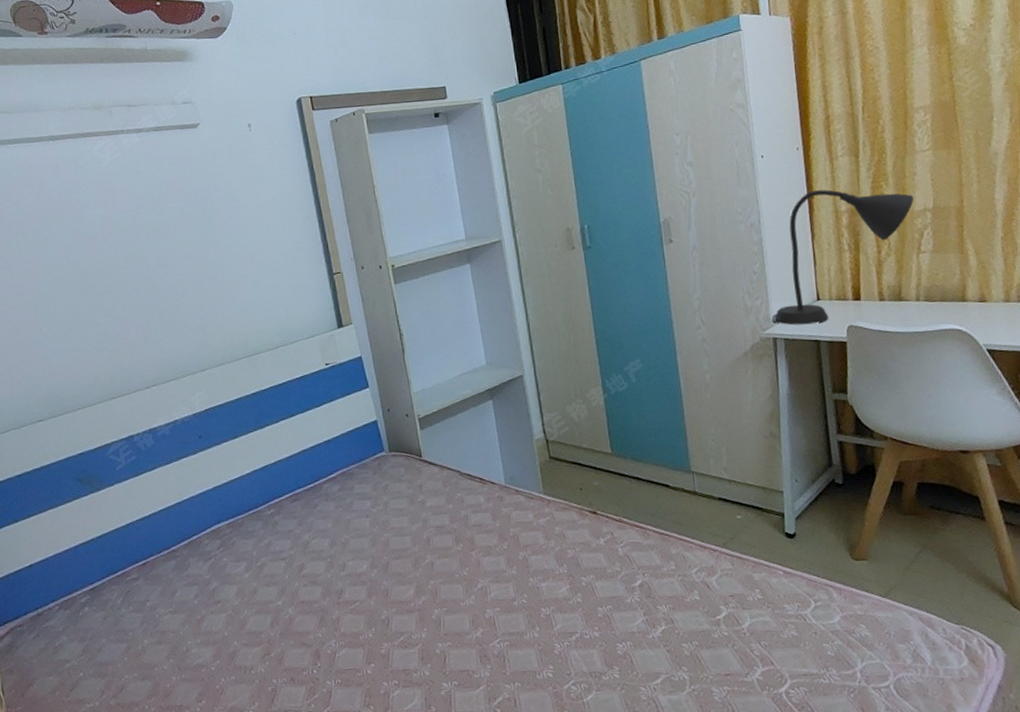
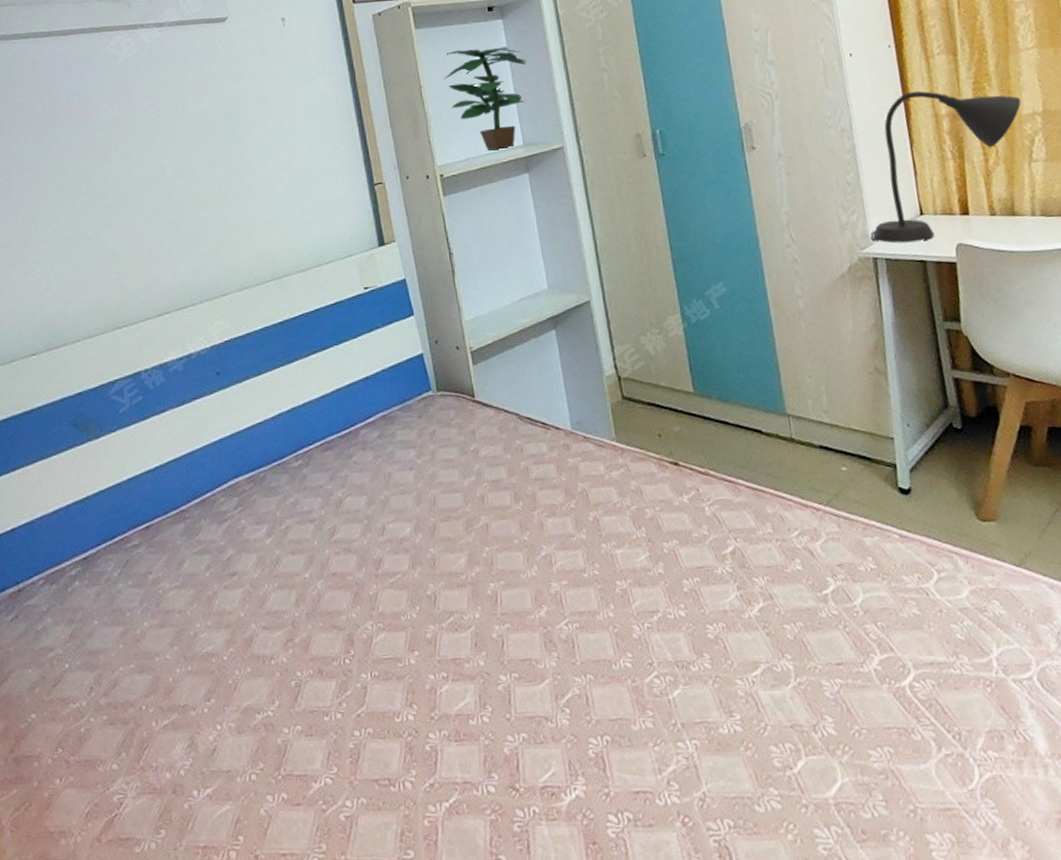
potted plant: none [394,150,470,244] -> present [443,47,527,151]

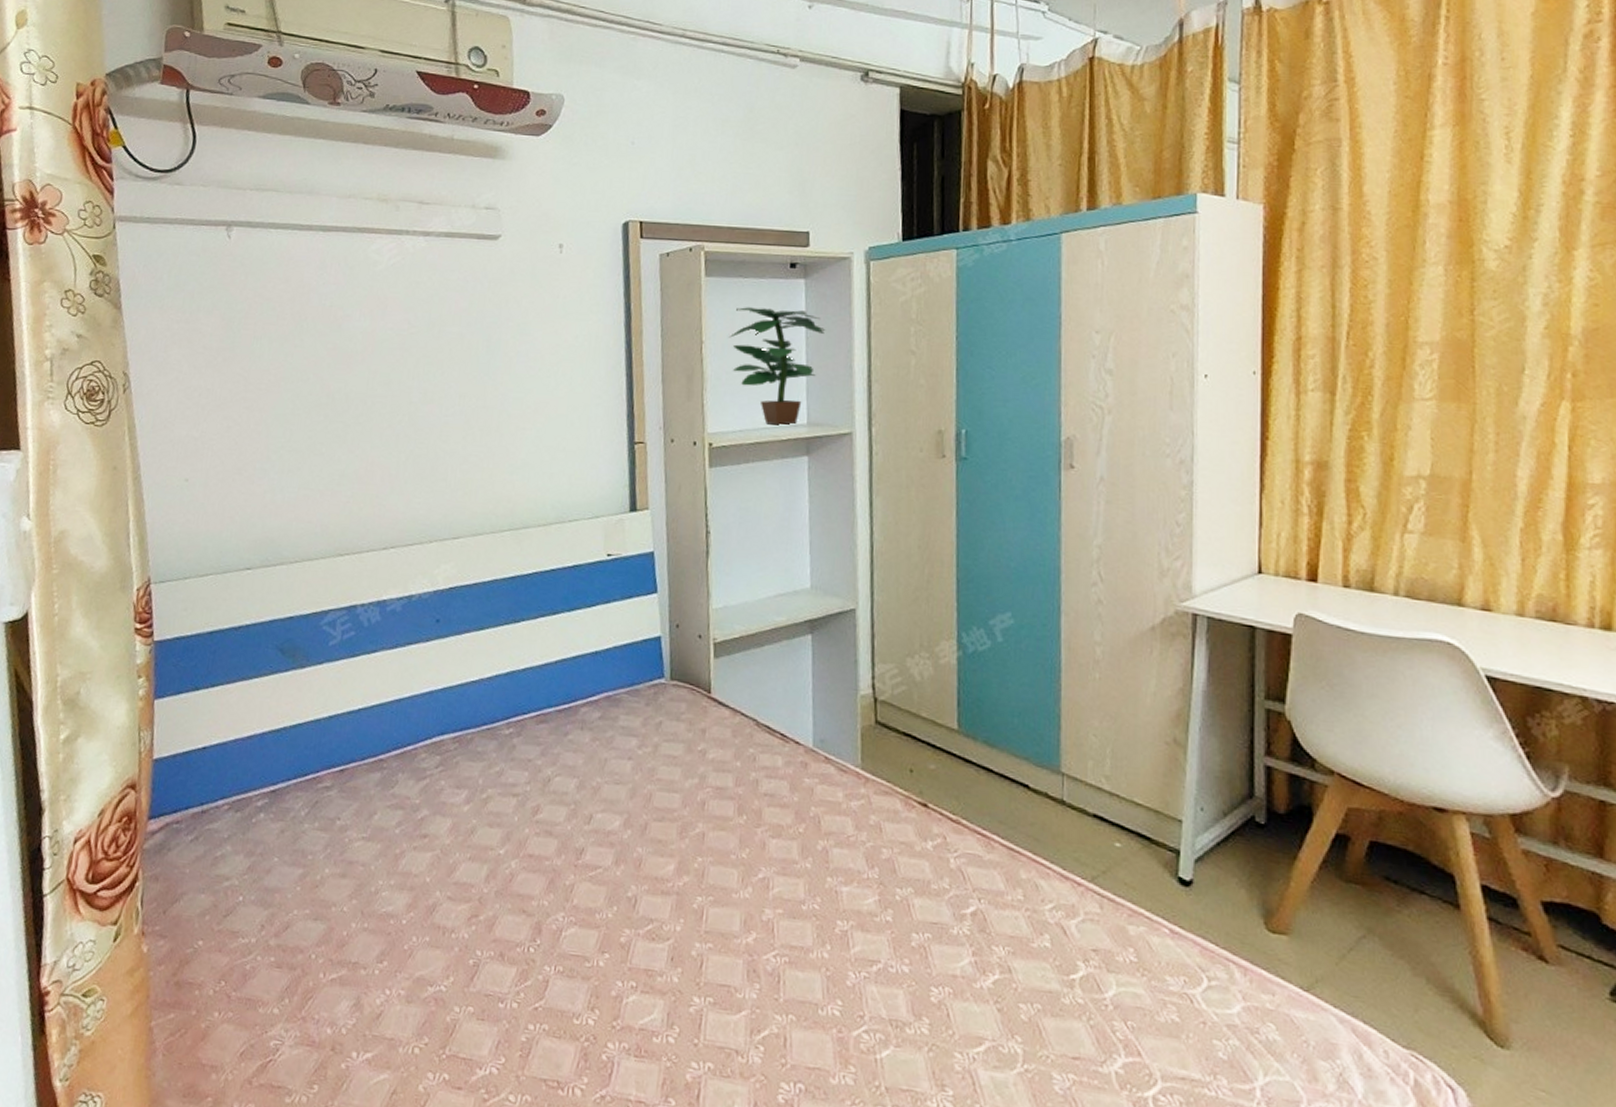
desk lamp: present [870,91,1022,244] -> none [1194,429,1405,604]

